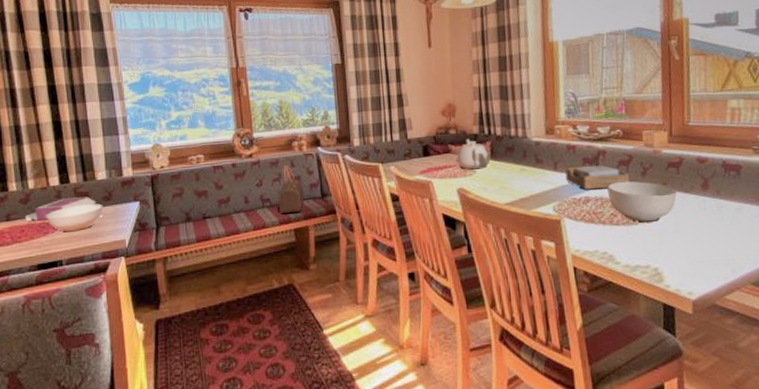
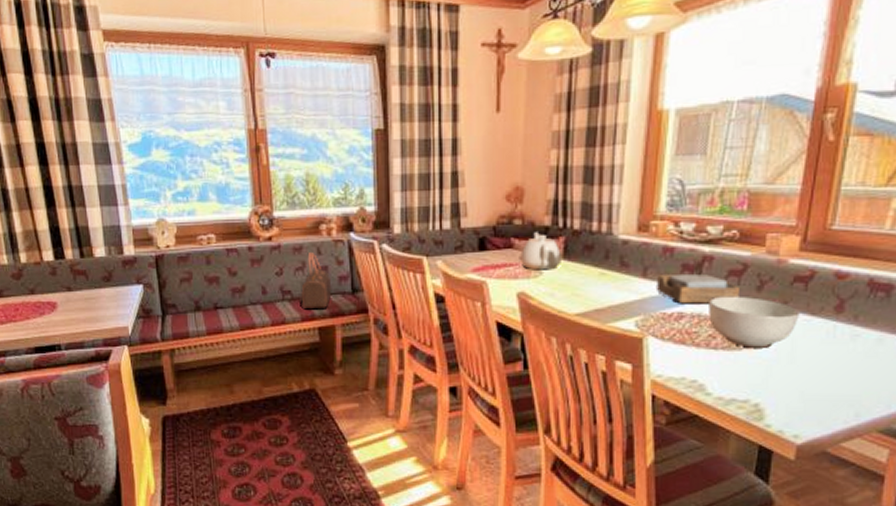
book: present [25,197,97,221] -> none [19,276,96,299]
bowl: present [46,203,103,232] -> none [41,284,103,314]

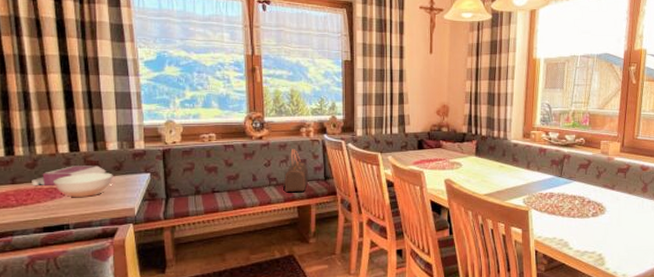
book: none [19,276,96,299] -> present [32,165,107,185]
bowl: none [41,284,103,314] -> present [53,173,113,198]
teapot: present [520,232,561,270] -> none [447,137,474,164]
napkin holder: present [655,274,739,304] -> none [535,167,586,187]
bowl: present [708,295,800,348] -> none [568,181,622,216]

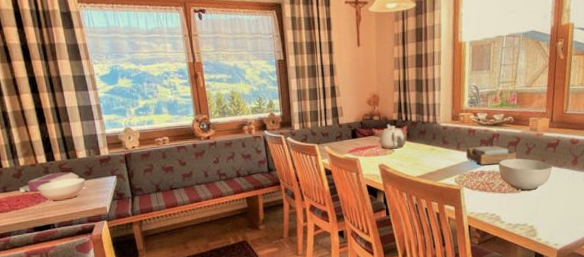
handbag: present [284,149,309,192] -> none [232,146,255,185]
teapot: none [447,137,474,164] -> present [379,124,406,149]
napkin holder: none [535,167,586,187] -> present [465,146,516,166]
bowl: none [568,181,622,216] -> present [498,158,552,191]

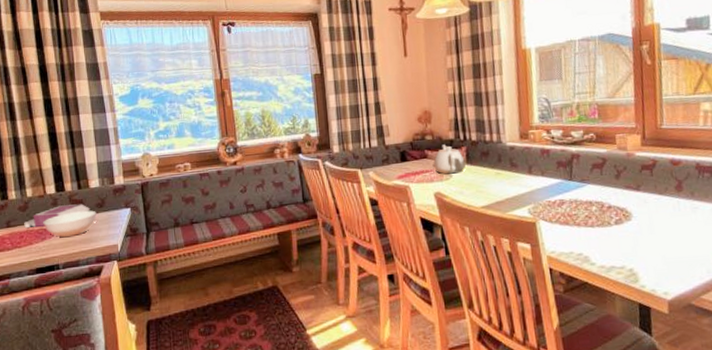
napkin holder: present [465,146,516,166] -> none [539,168,603,193]
bowl: present [498,158,552,191] -> none [581,183,651,224]

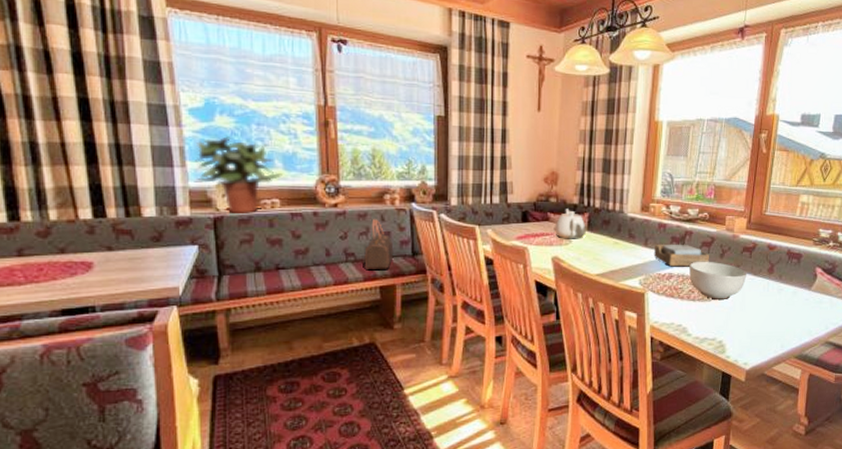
book: present [24,204,91,228] -> none [44,235,143,258]
bowl: present [43,210,97,238] -> none [73,244,151,275]
potted plant: none [125,115,191,179] -> present [194,136,283,215]
handbag: none [261,172,287,218] -> present [364,219,394,269]
napkin holder: none [539,168,603,193] -> present [653,245,709,267]
bowl: none [581,183,651,224] -> present [689,261,747,299]

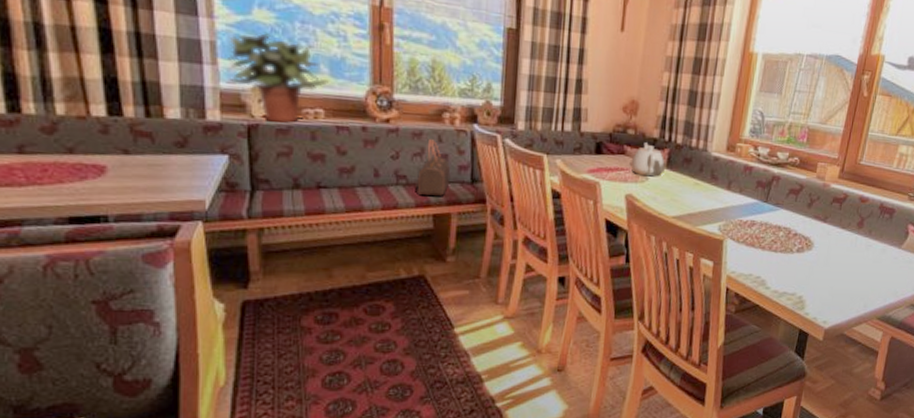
napkin holder: present [653,245,709,267] -> none [736,189,796,215]
bowl: present [689,261,747,299] -> none [772,209,835,252]

